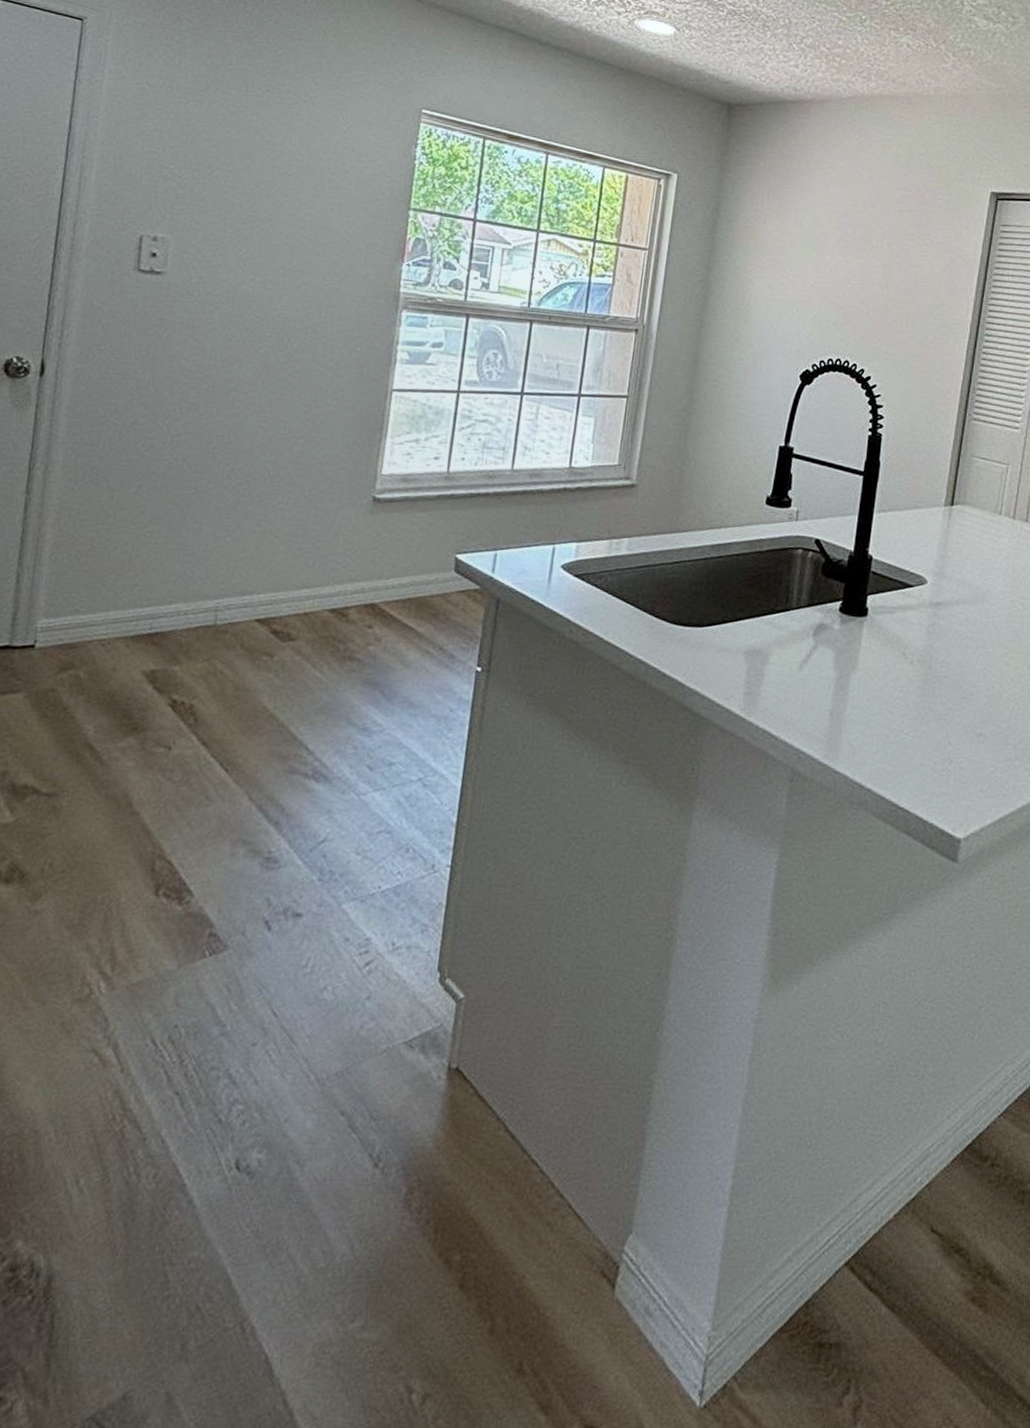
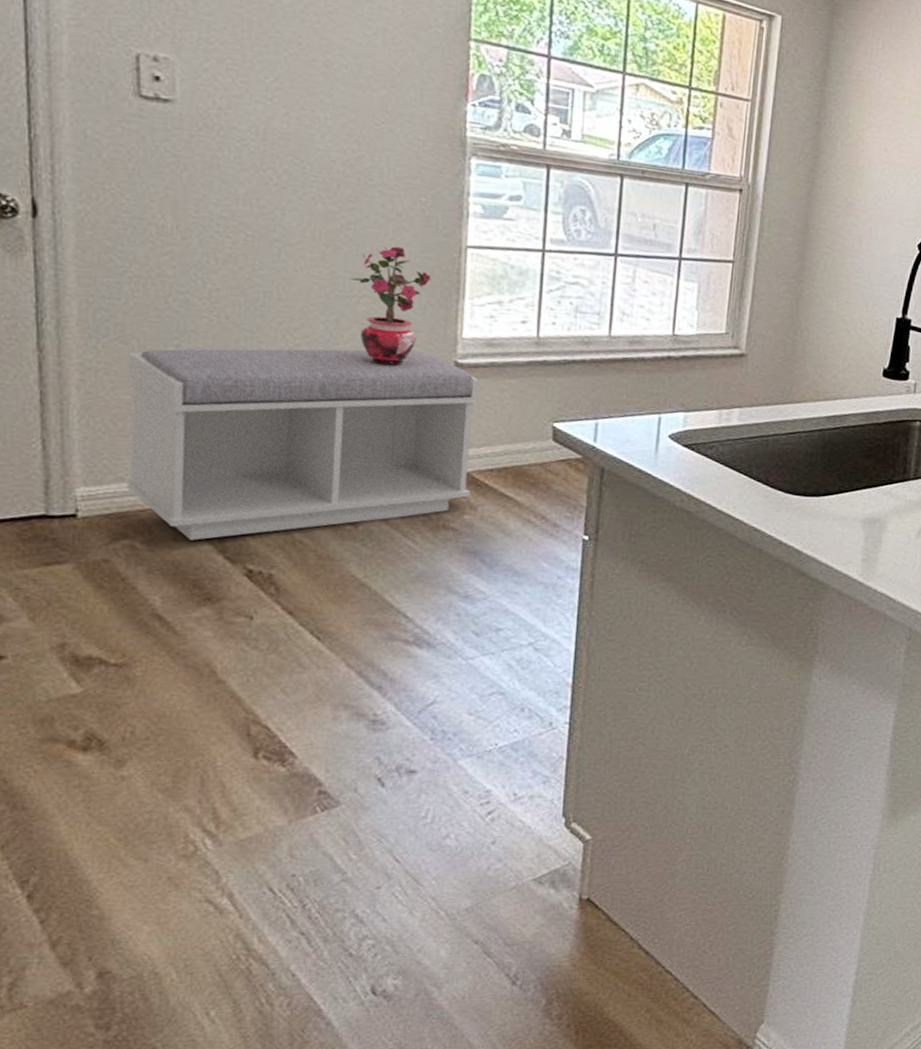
bench: none [79,486,393,671] -> present [126,348,480,541]
potted plant: none [291,391,359,501] -> present [351,246,431,365]

